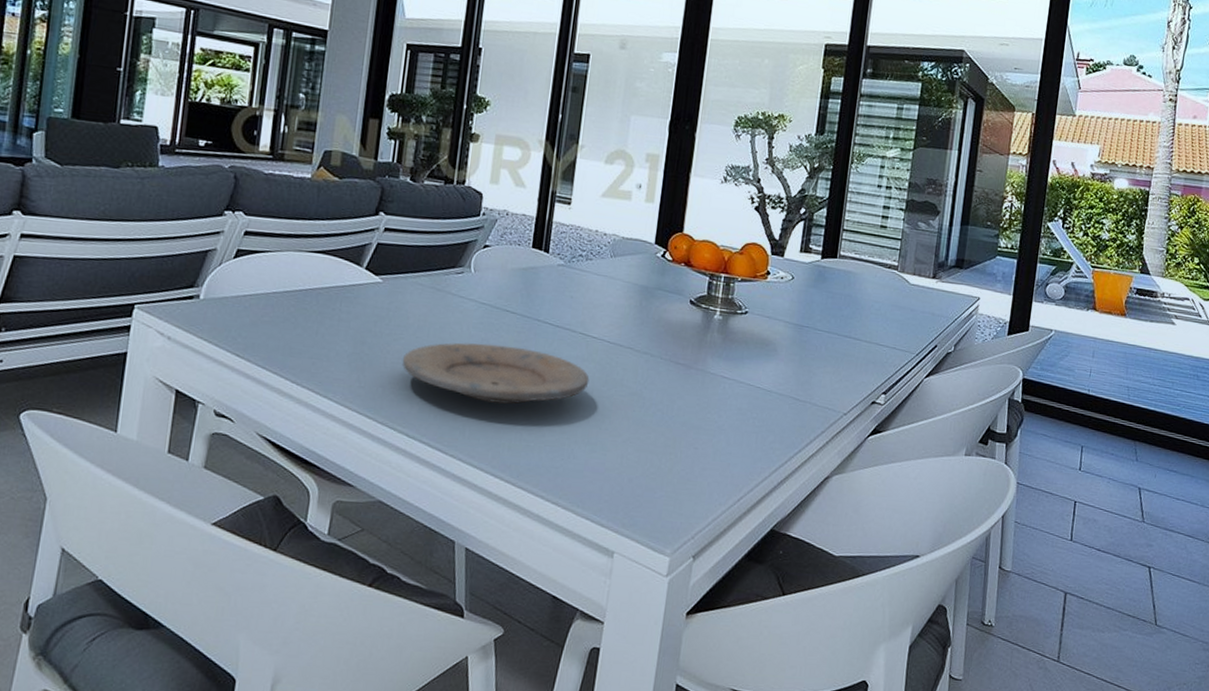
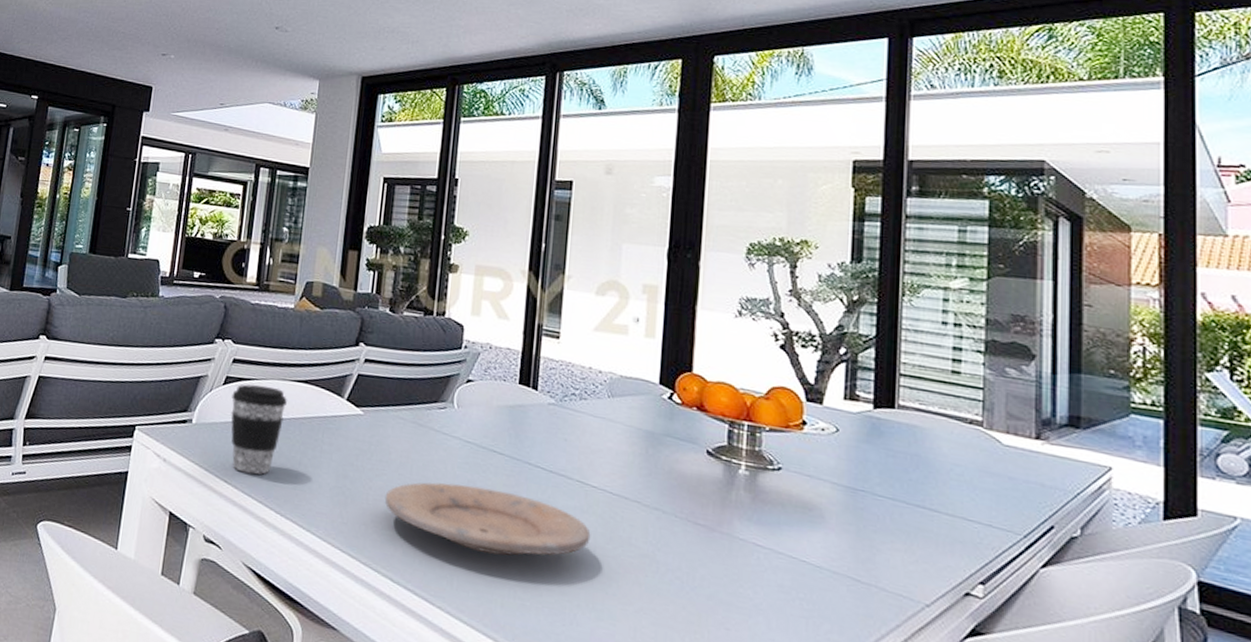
coffee cup: none [243,256,304,346] -> present [231,384,287,475]

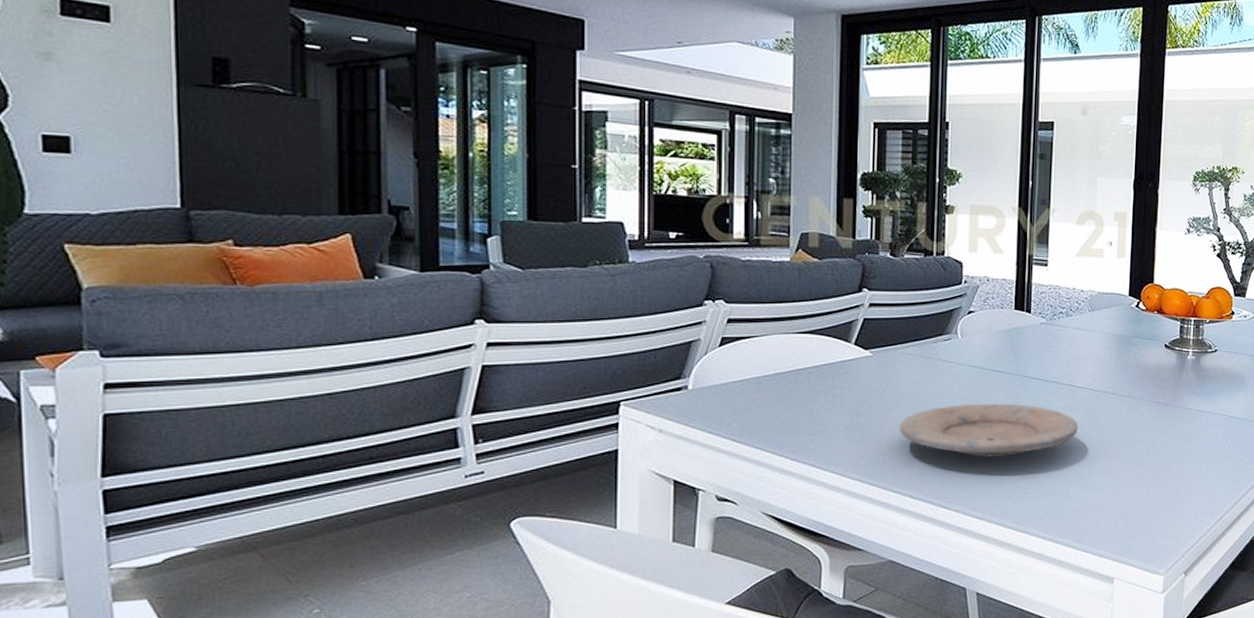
coffee cup: present [231,384,287,475] -> none [730,341,792,429]

